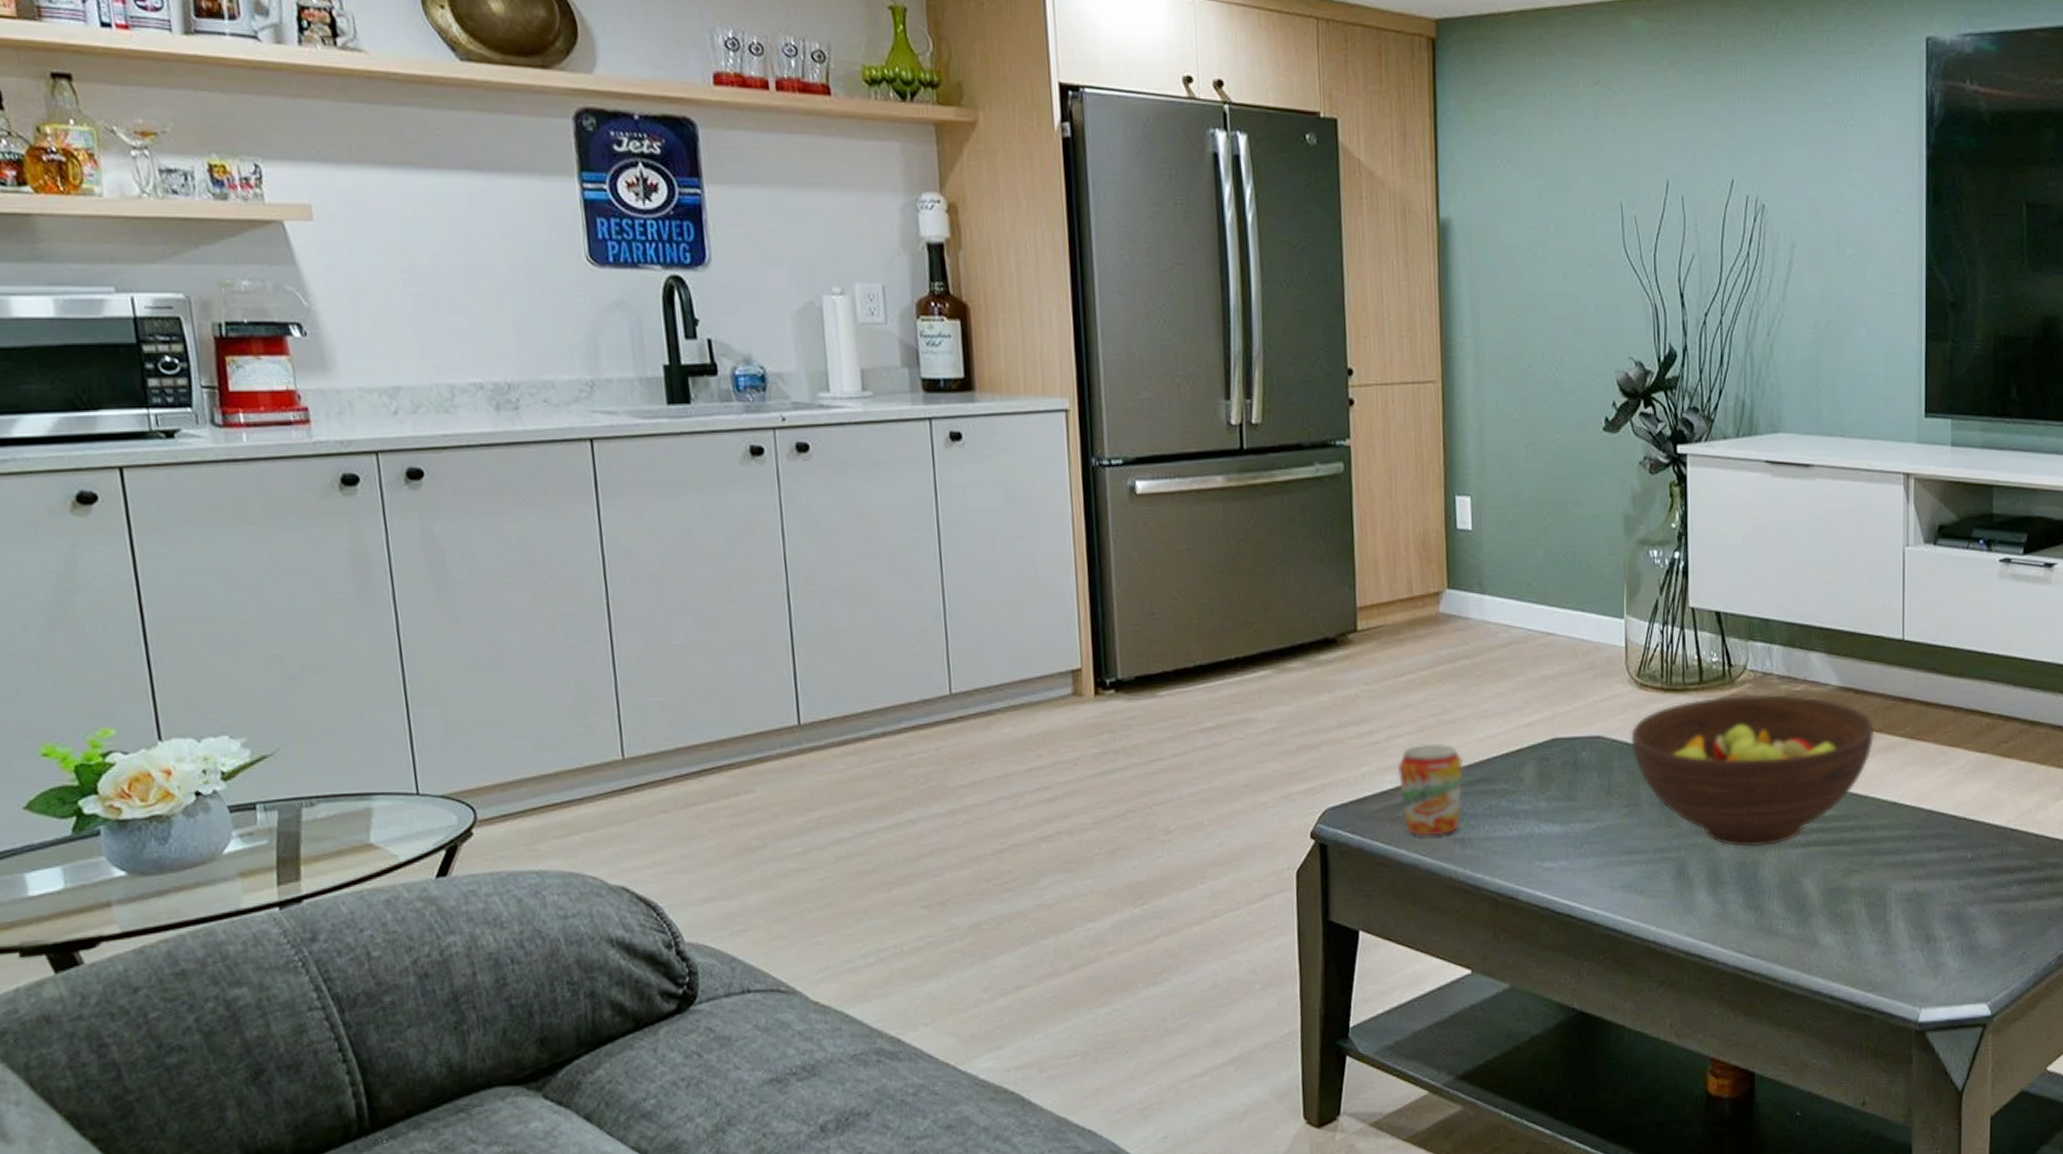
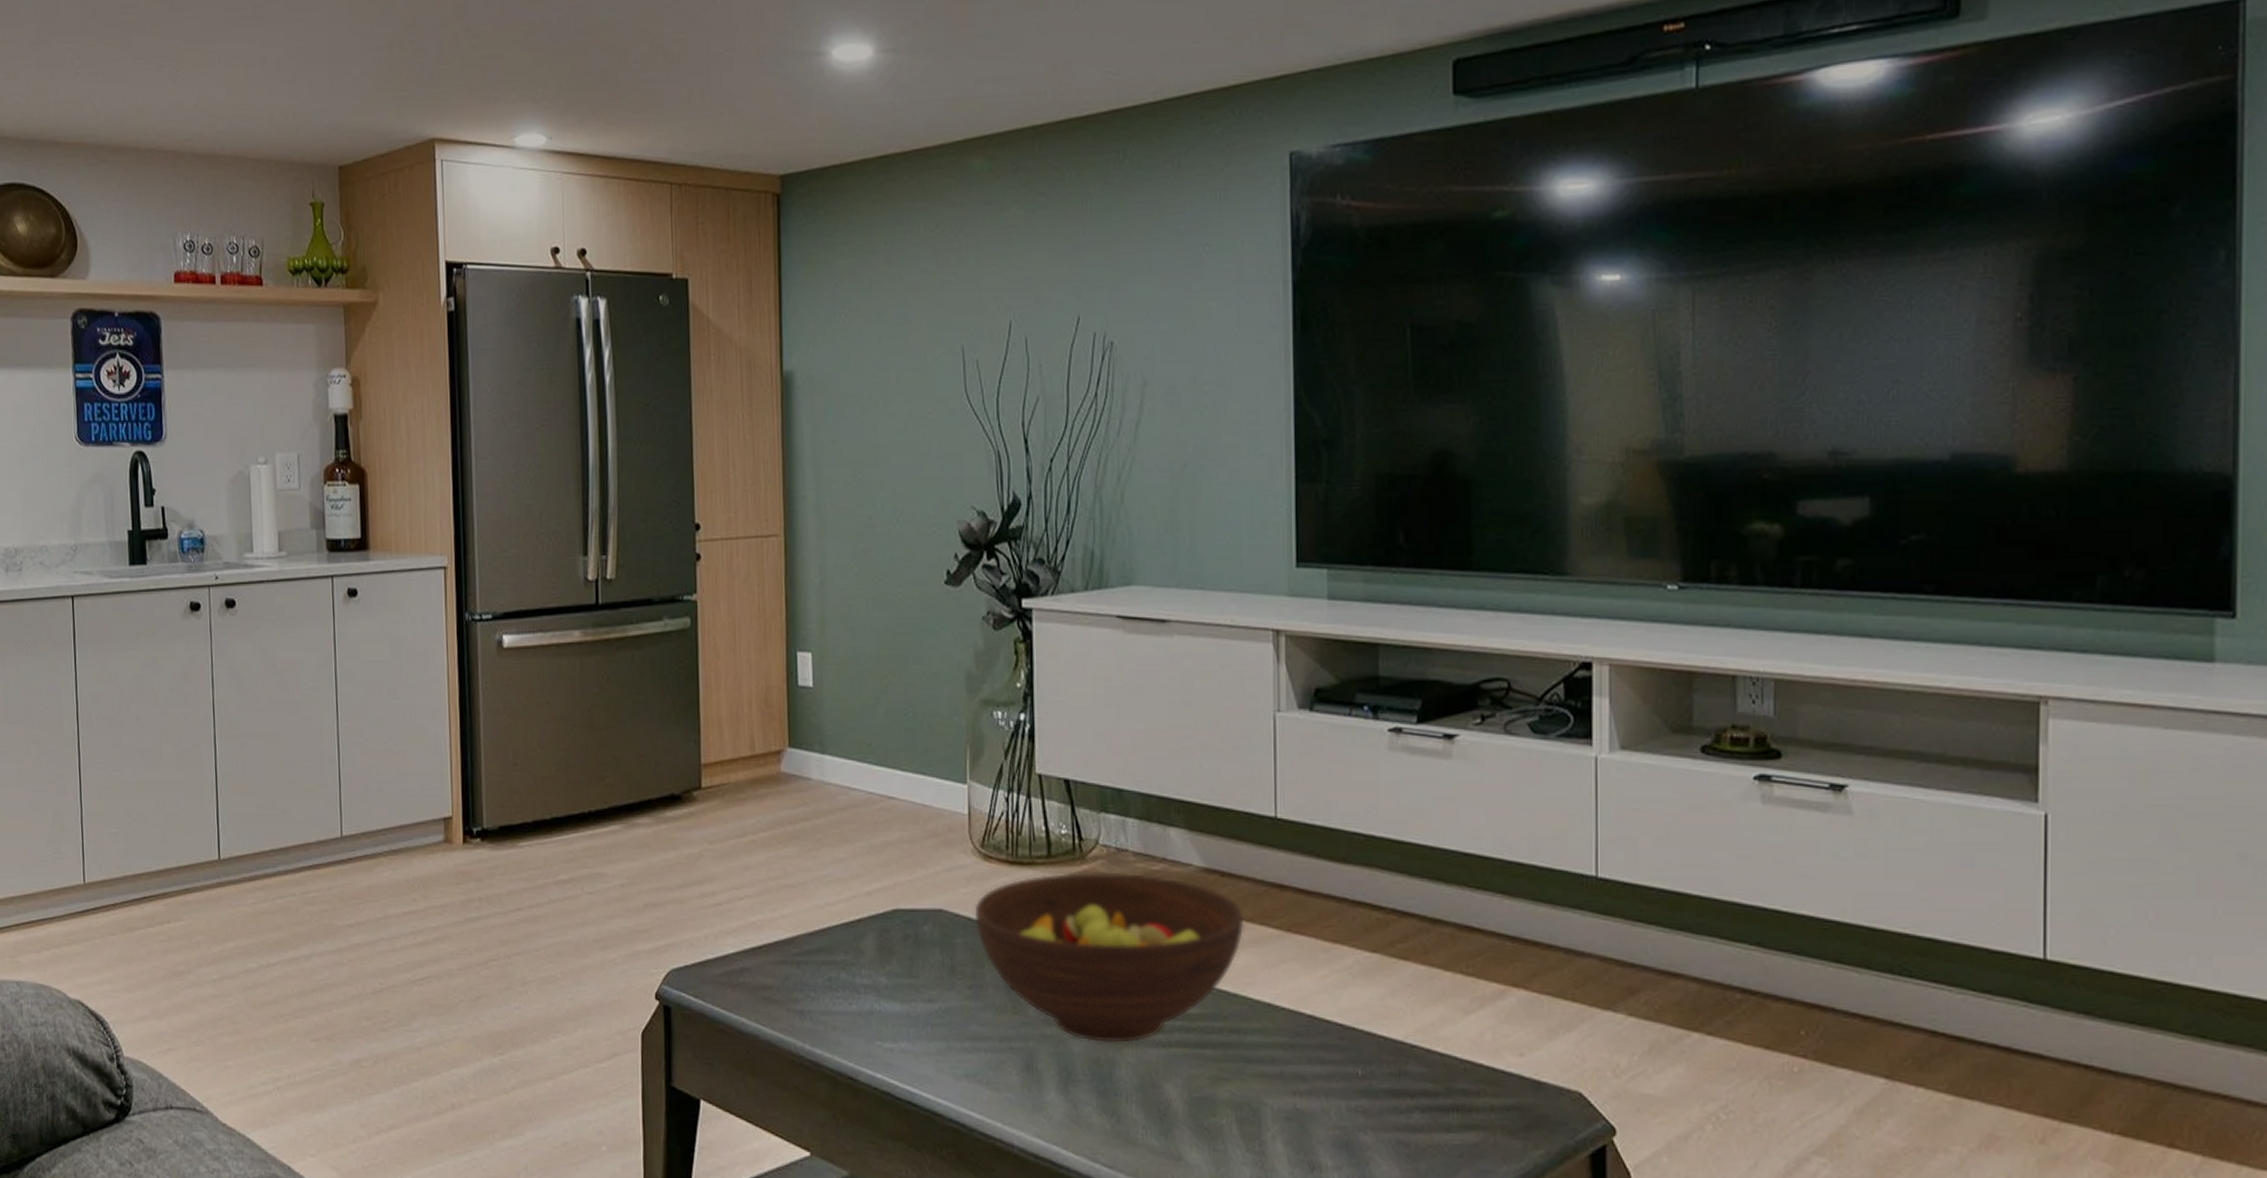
beverage can: present [1397,743,1463,836] -> none [738,908,803,1006]

